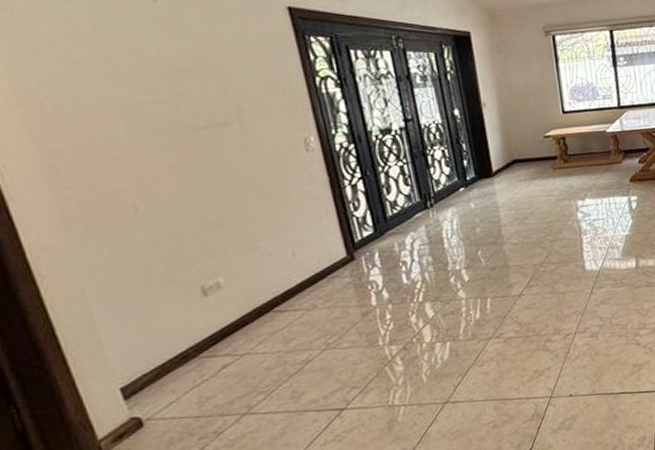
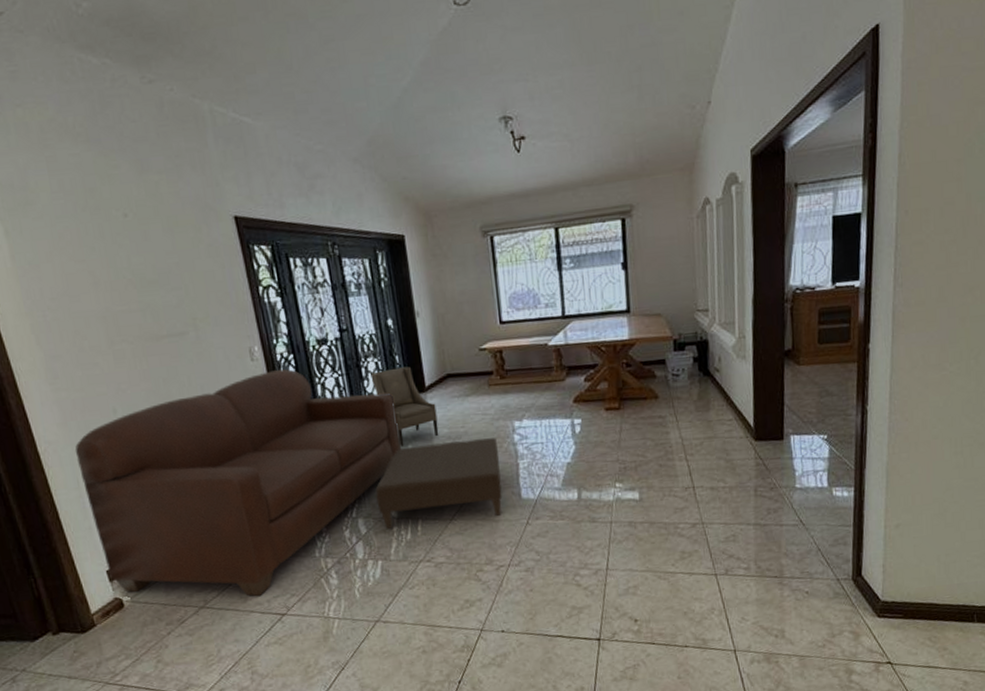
sofa: none [80,159,470,410] -> present [75,369,402,597]
armchair: none [437,153,507,230] -> present [370,366,439,447]
ottoman: none [443,216,568,310] -> present [375,438,503,529]

